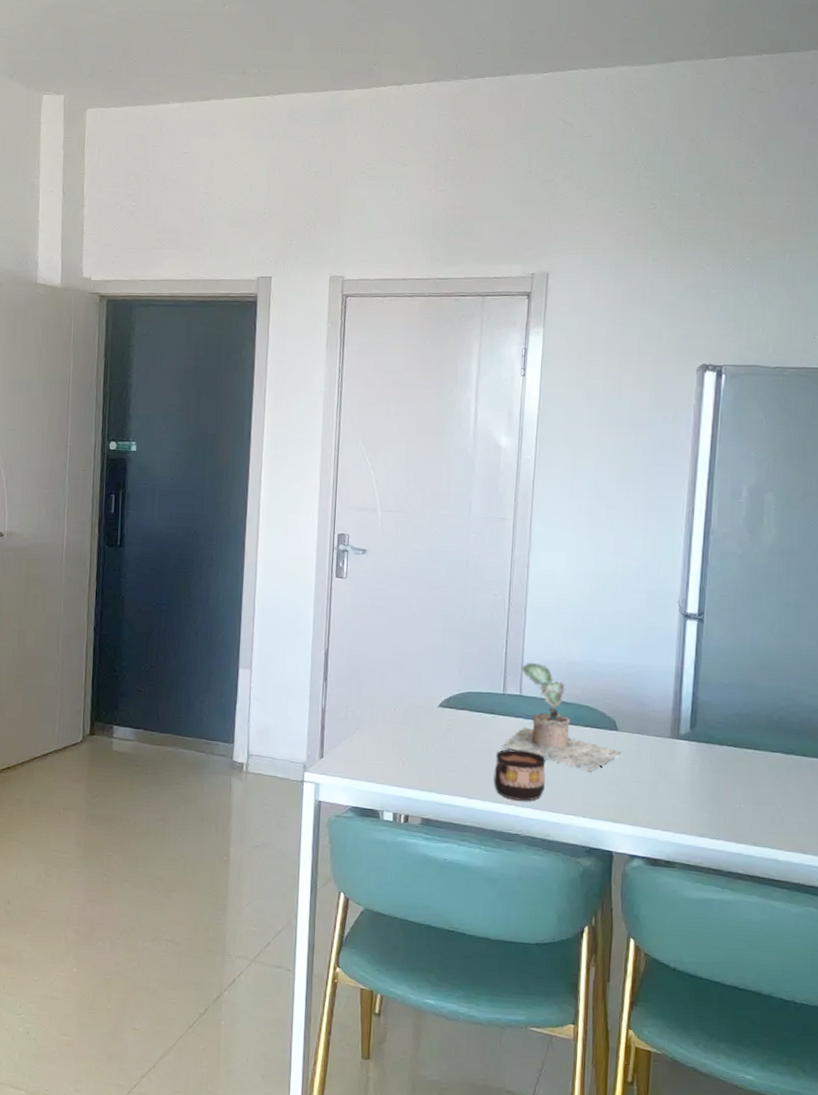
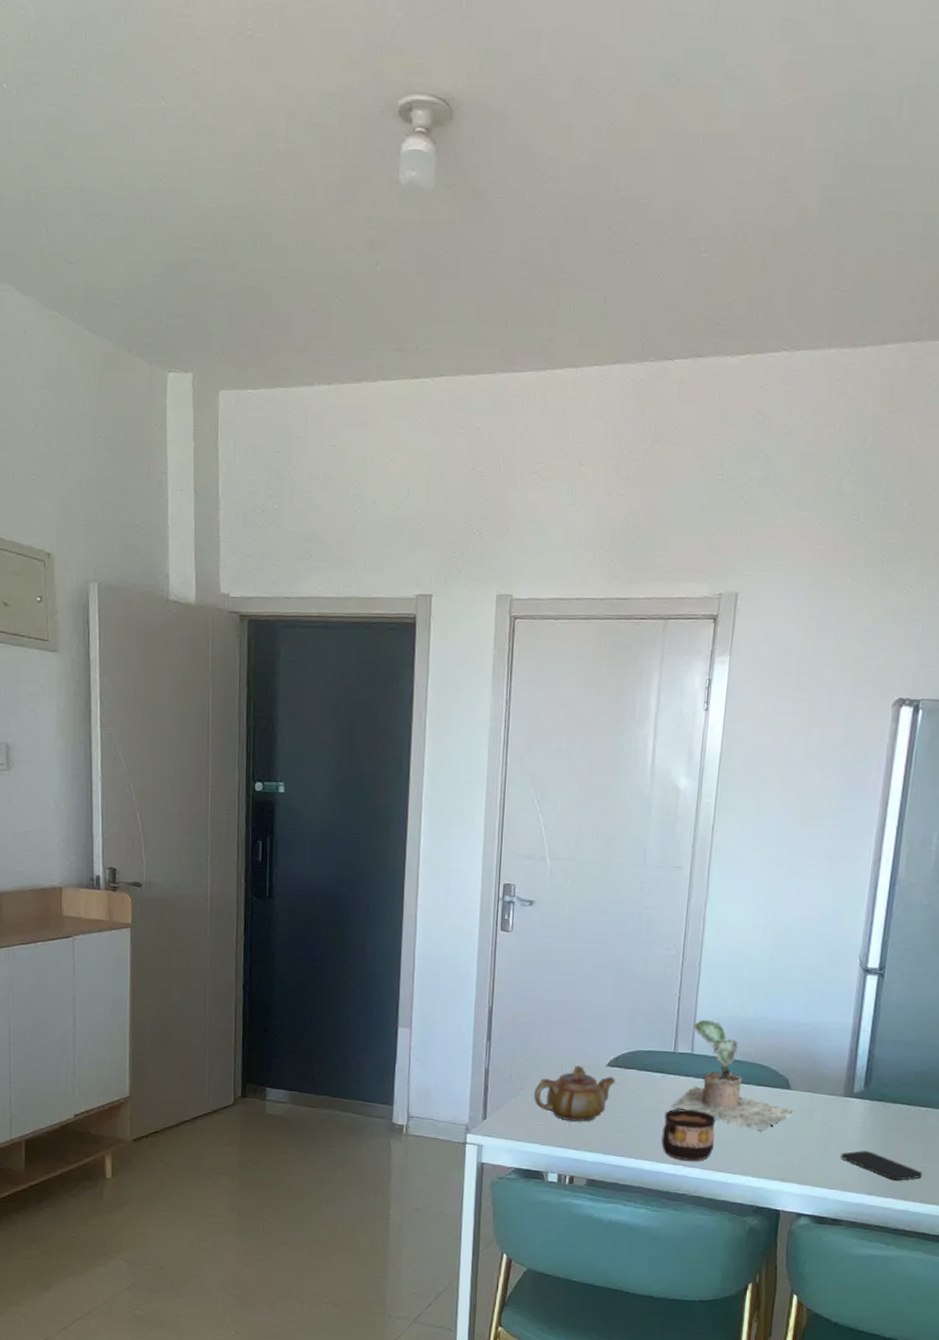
teapot: none [368,706,447,761] -> present [533,1065,615,1122]
smartphone: none [670,792,754,823] -> present [840,1151,923,1181]

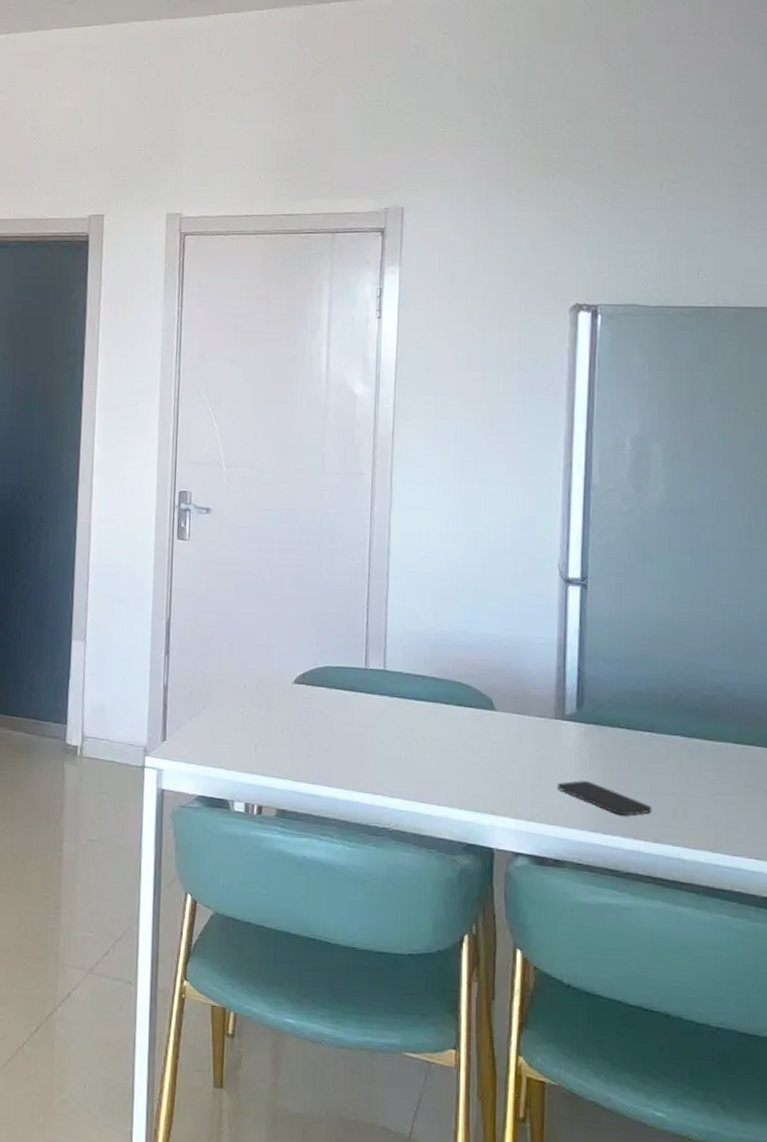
teapot: present [533,1065,615,1122] -> none [216,682,303,744]
cup: present [661,1109,716,1161] -> none [357,731,415,790]
plant: present [672,1019,794,1132] -> none [366,633,501,758]

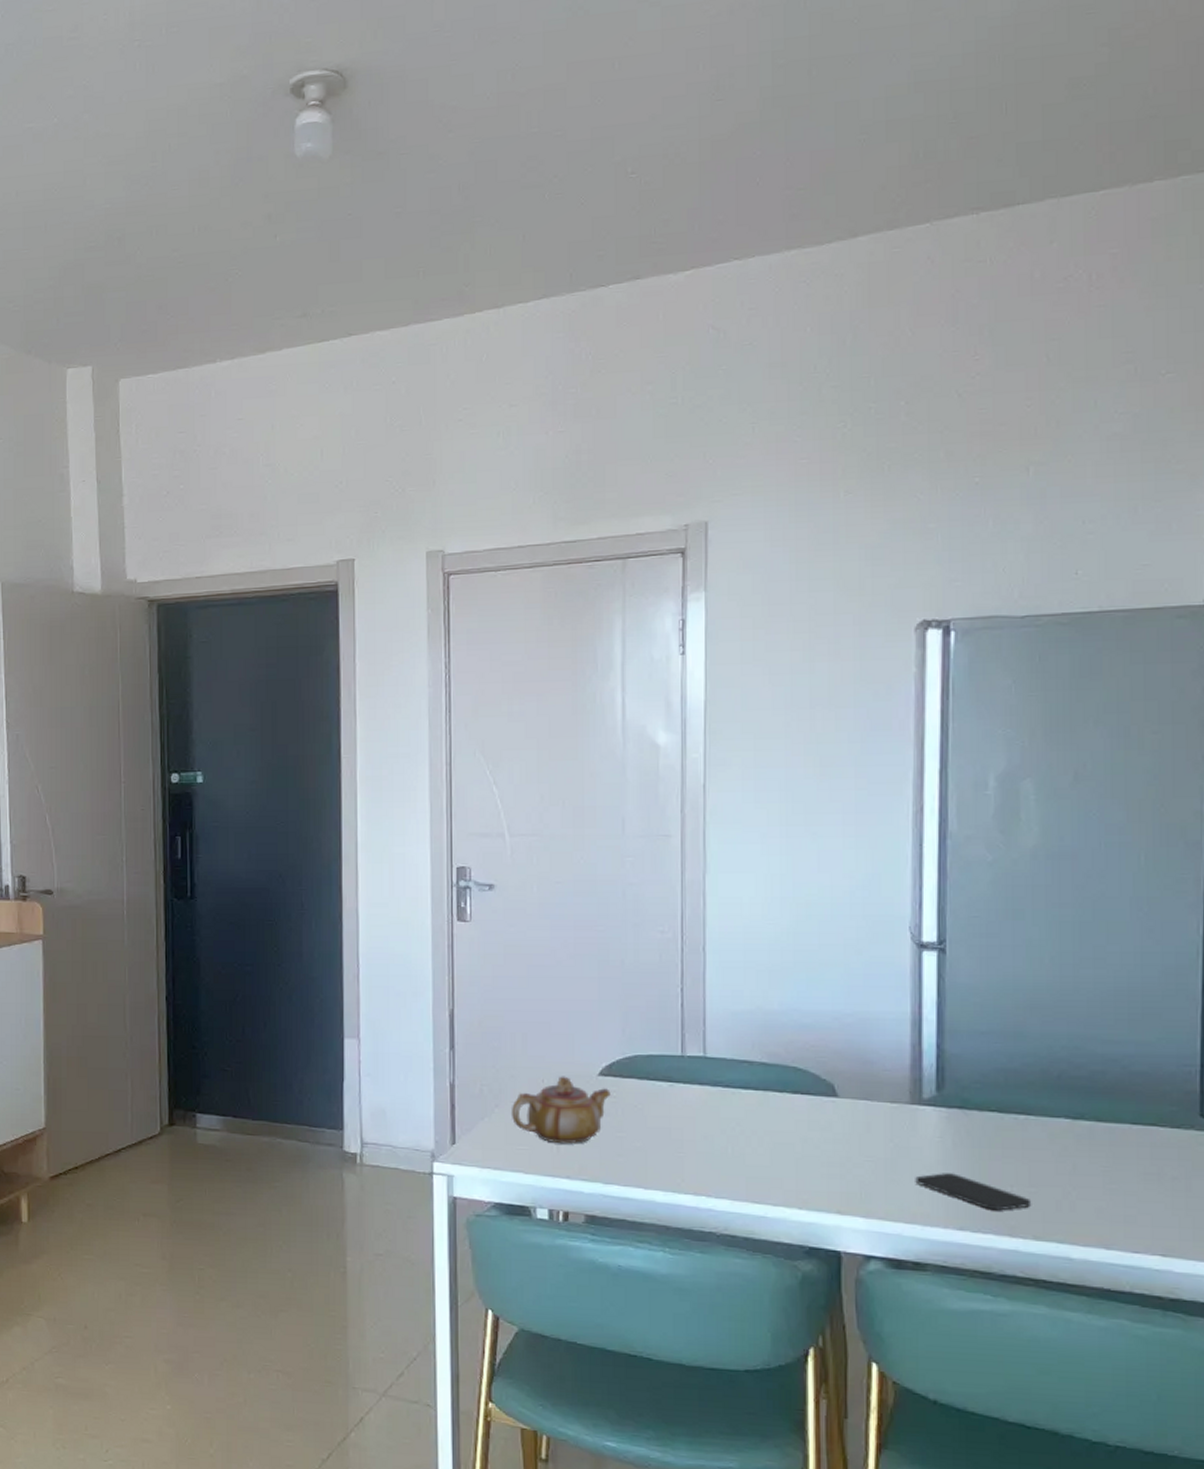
teapot: none [216,682,303,744] -> present [510,1076,611,1144]

